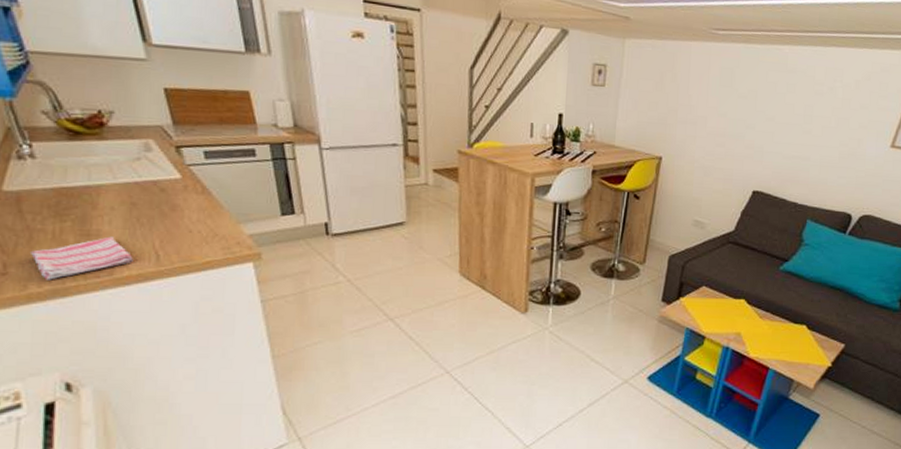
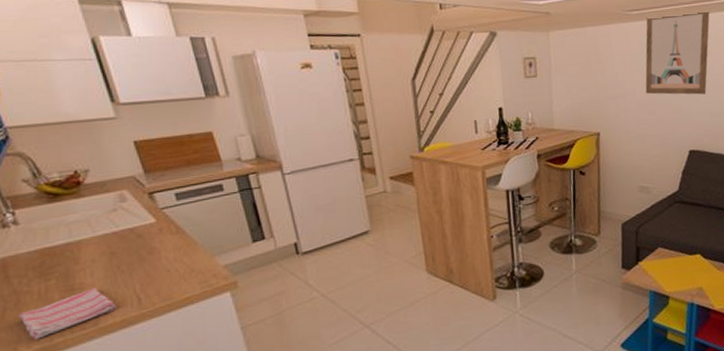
wall art: none [718,39,803,133] -> present [645,10,710,95]

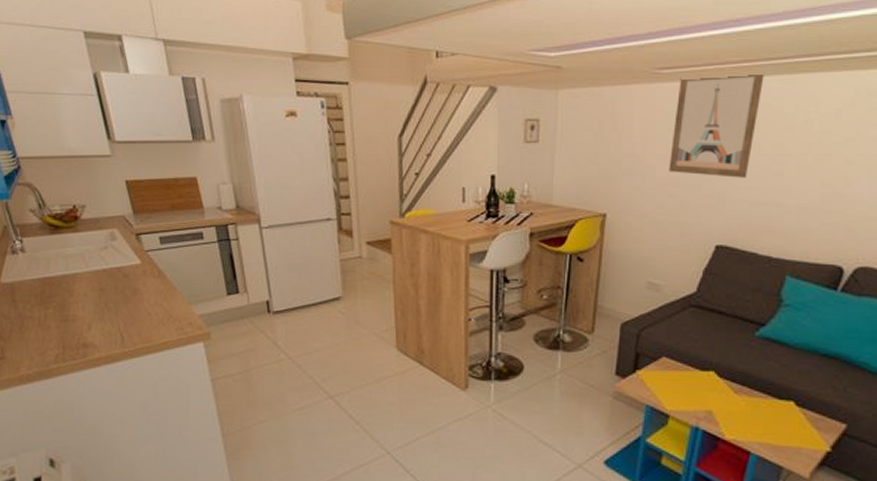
dish towel: present [17,287,116,340] -> none [21,321,103,363]

